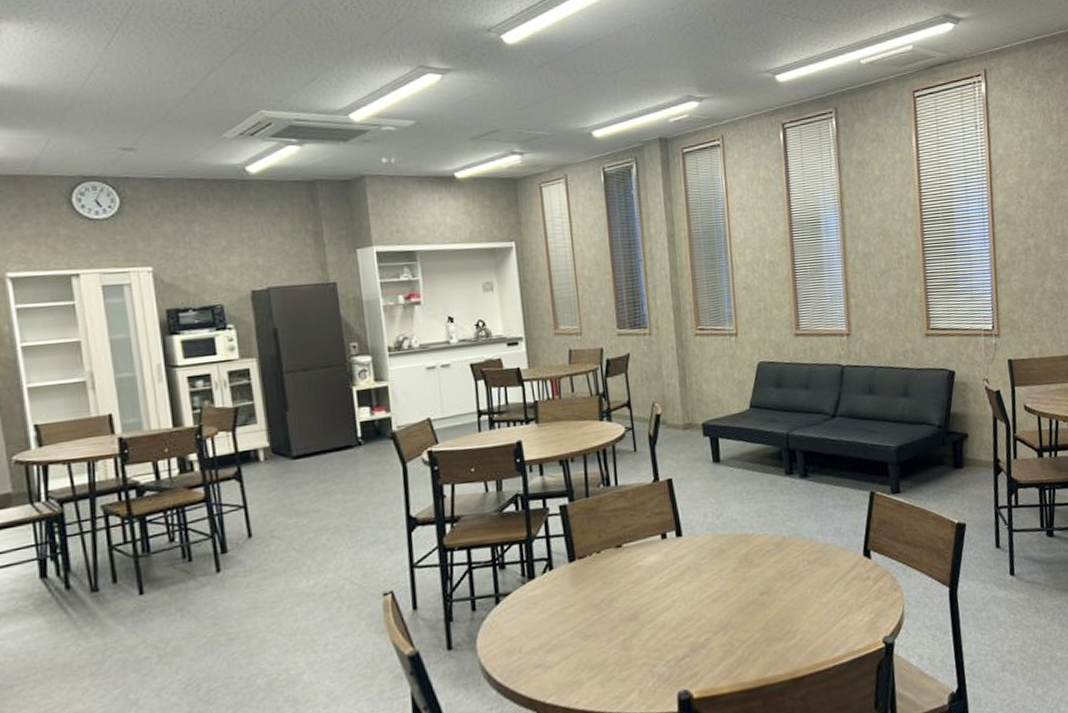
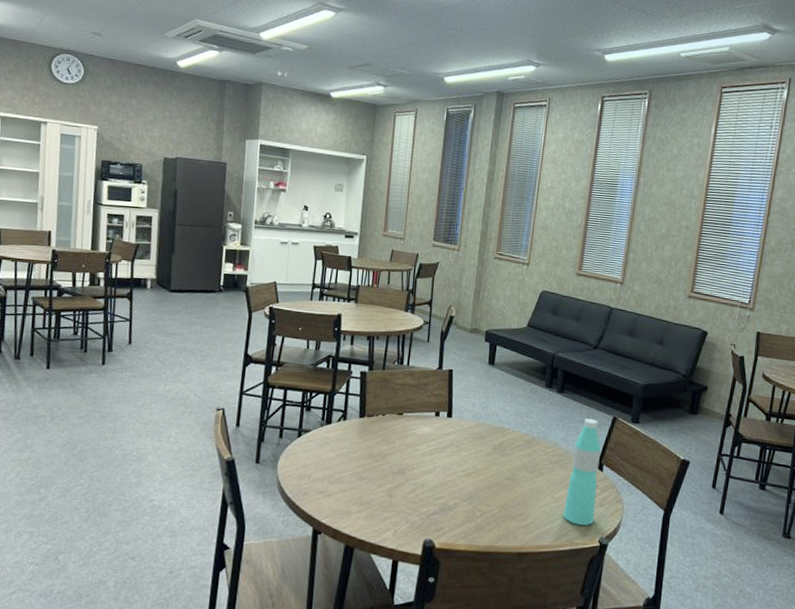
water bottle: none [832,500,873,629] -> present [563,418,602,525]

